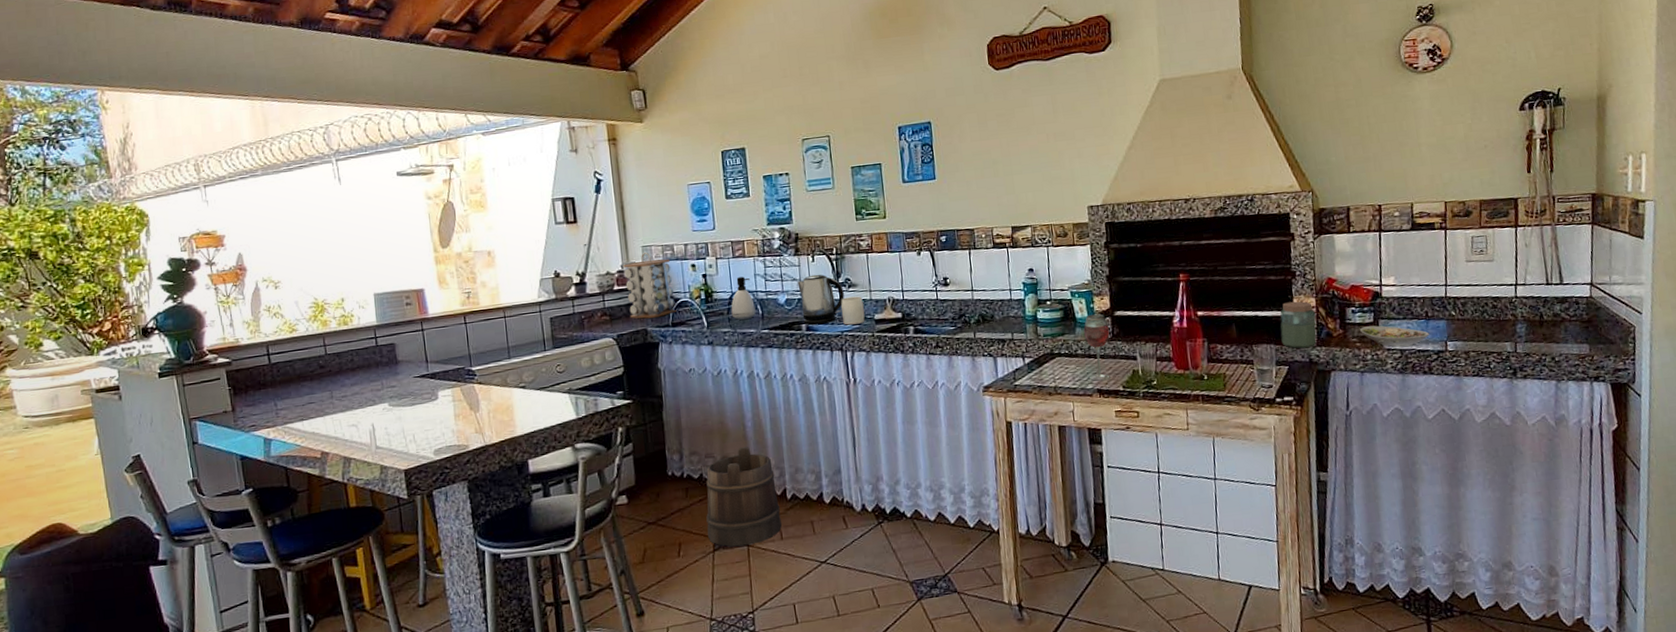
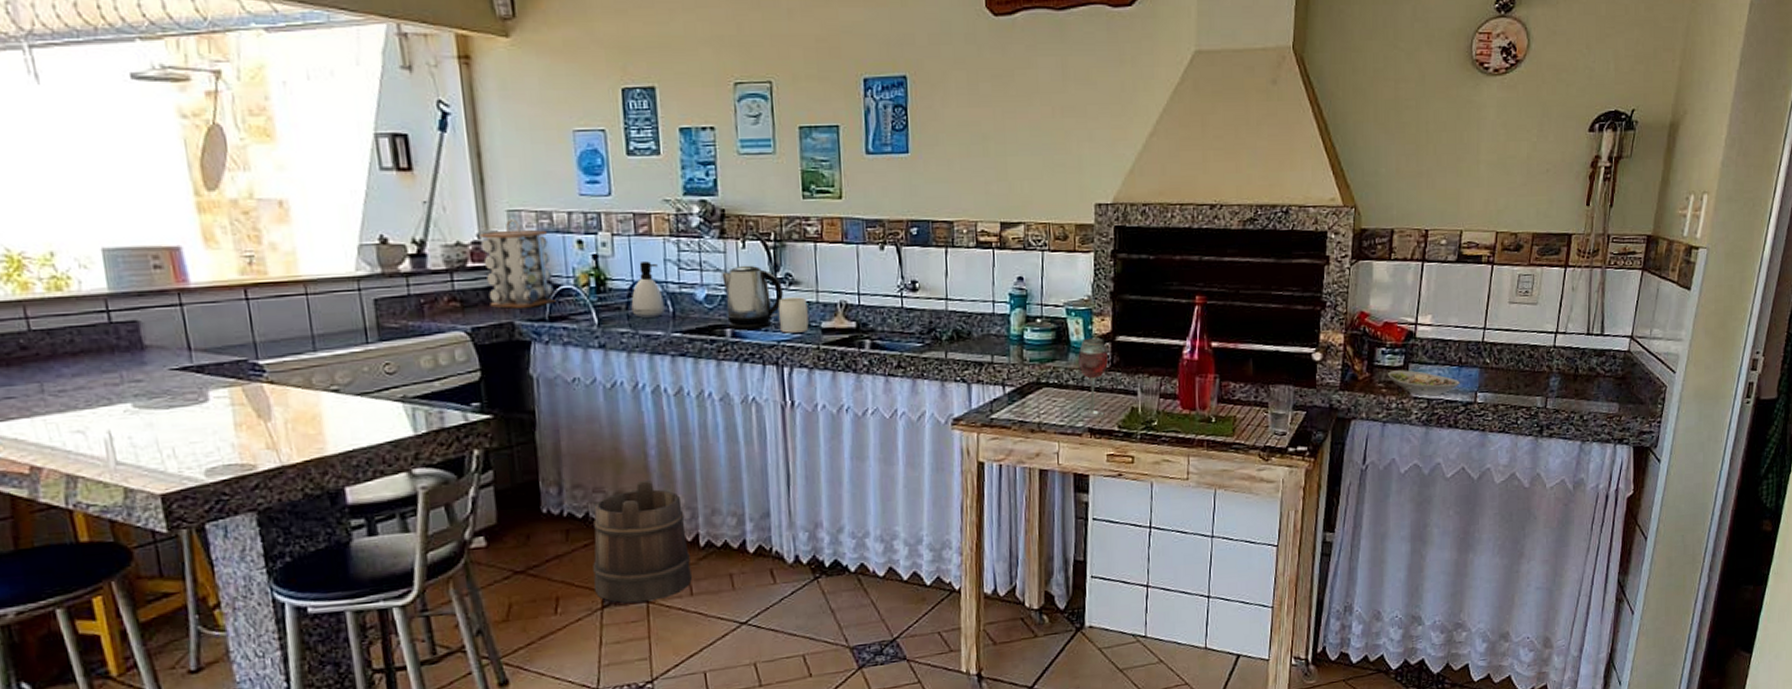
peanut butter: present [1280,301,1317,349] -> none [1301,336,1342,392]

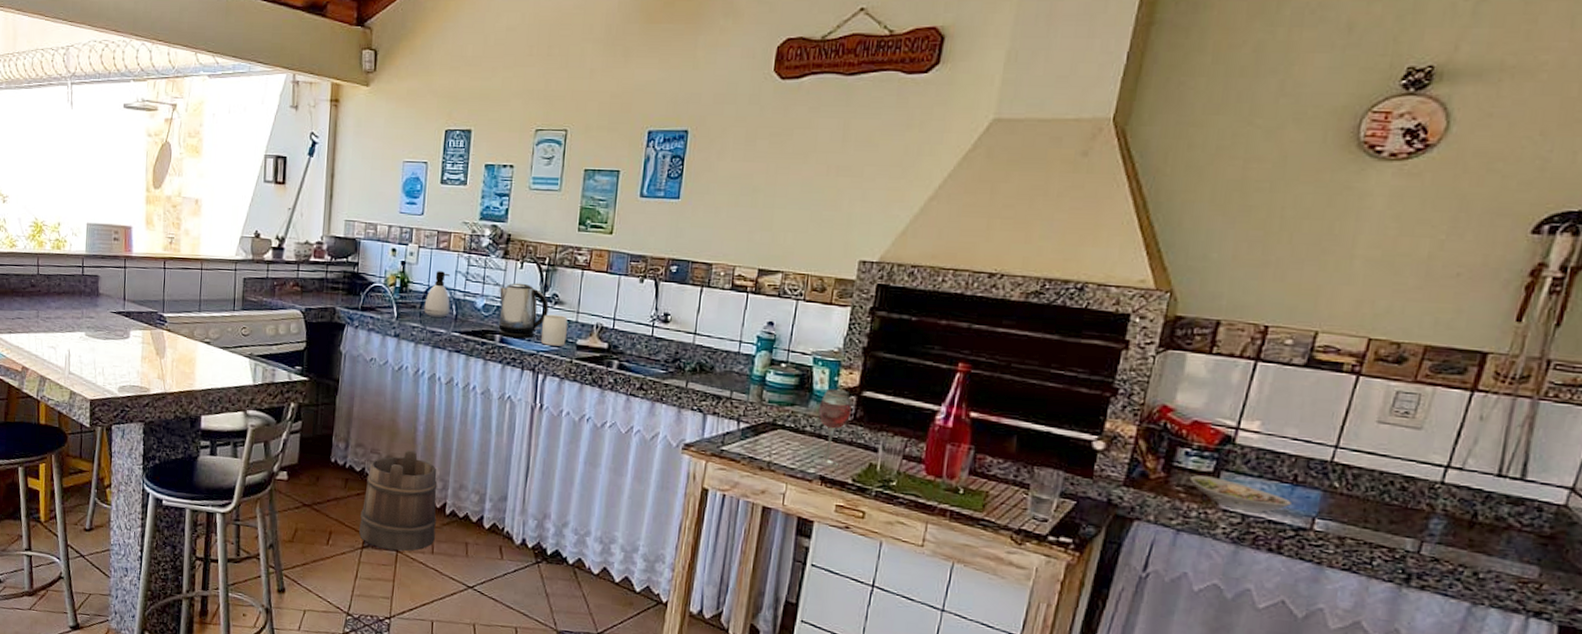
spice rack: present [479,218,557,310] -> none [321,226,372,299]

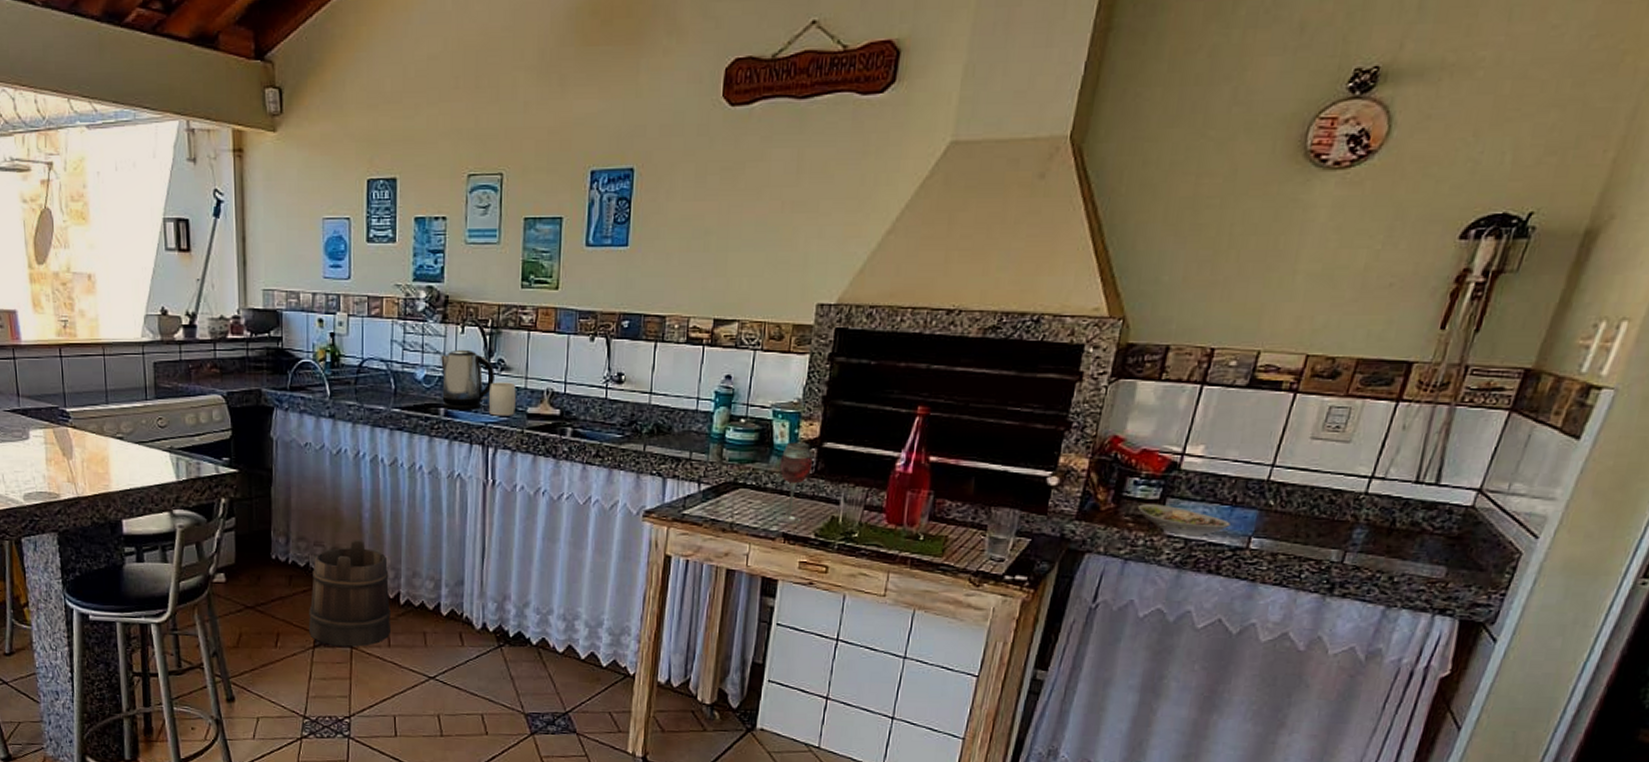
soap dispenser: present [424,271,450,319] -> none [359,341,388,394]

